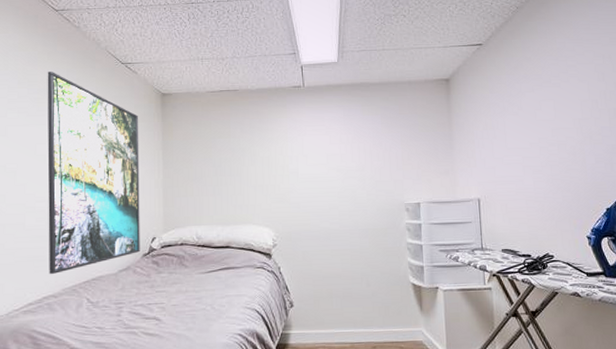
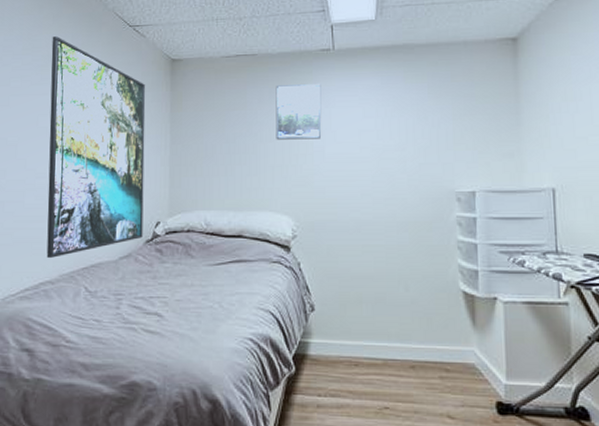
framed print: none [255,116,295,164] -> present [276,84,322,140]

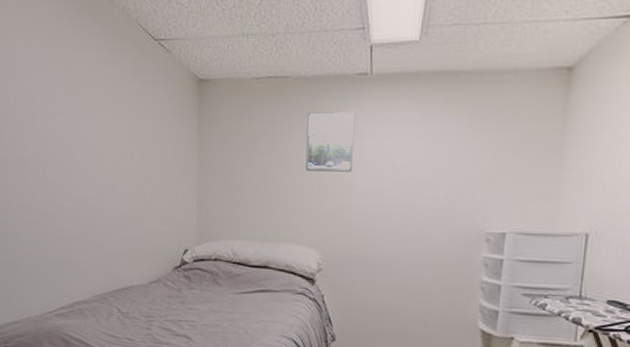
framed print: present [46,36,146,258] -> none [73,49,173,279]

